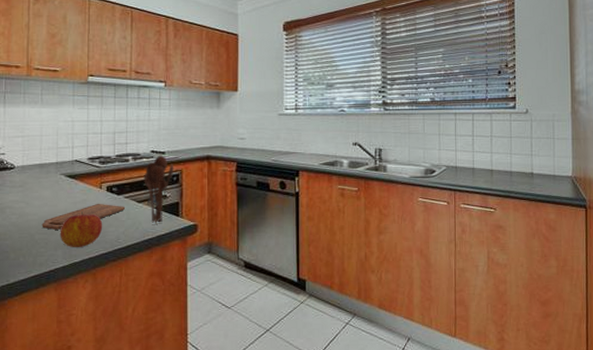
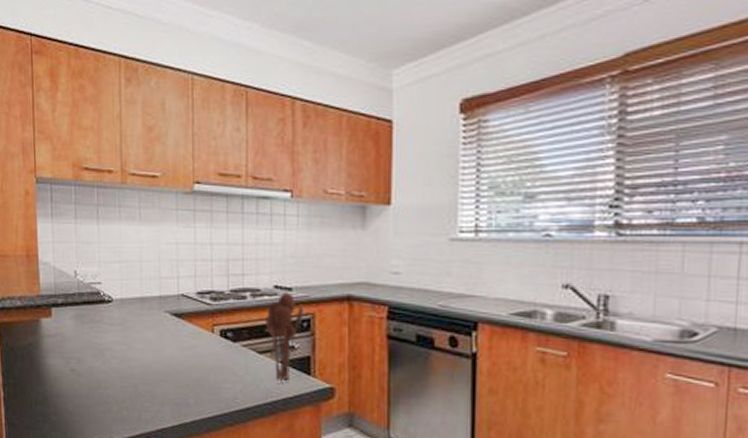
cutting board: present [42,203,126,230] -> none [145,351,244,381]
apple: present [60,210,103,247] -> none [166,359,217,405]

